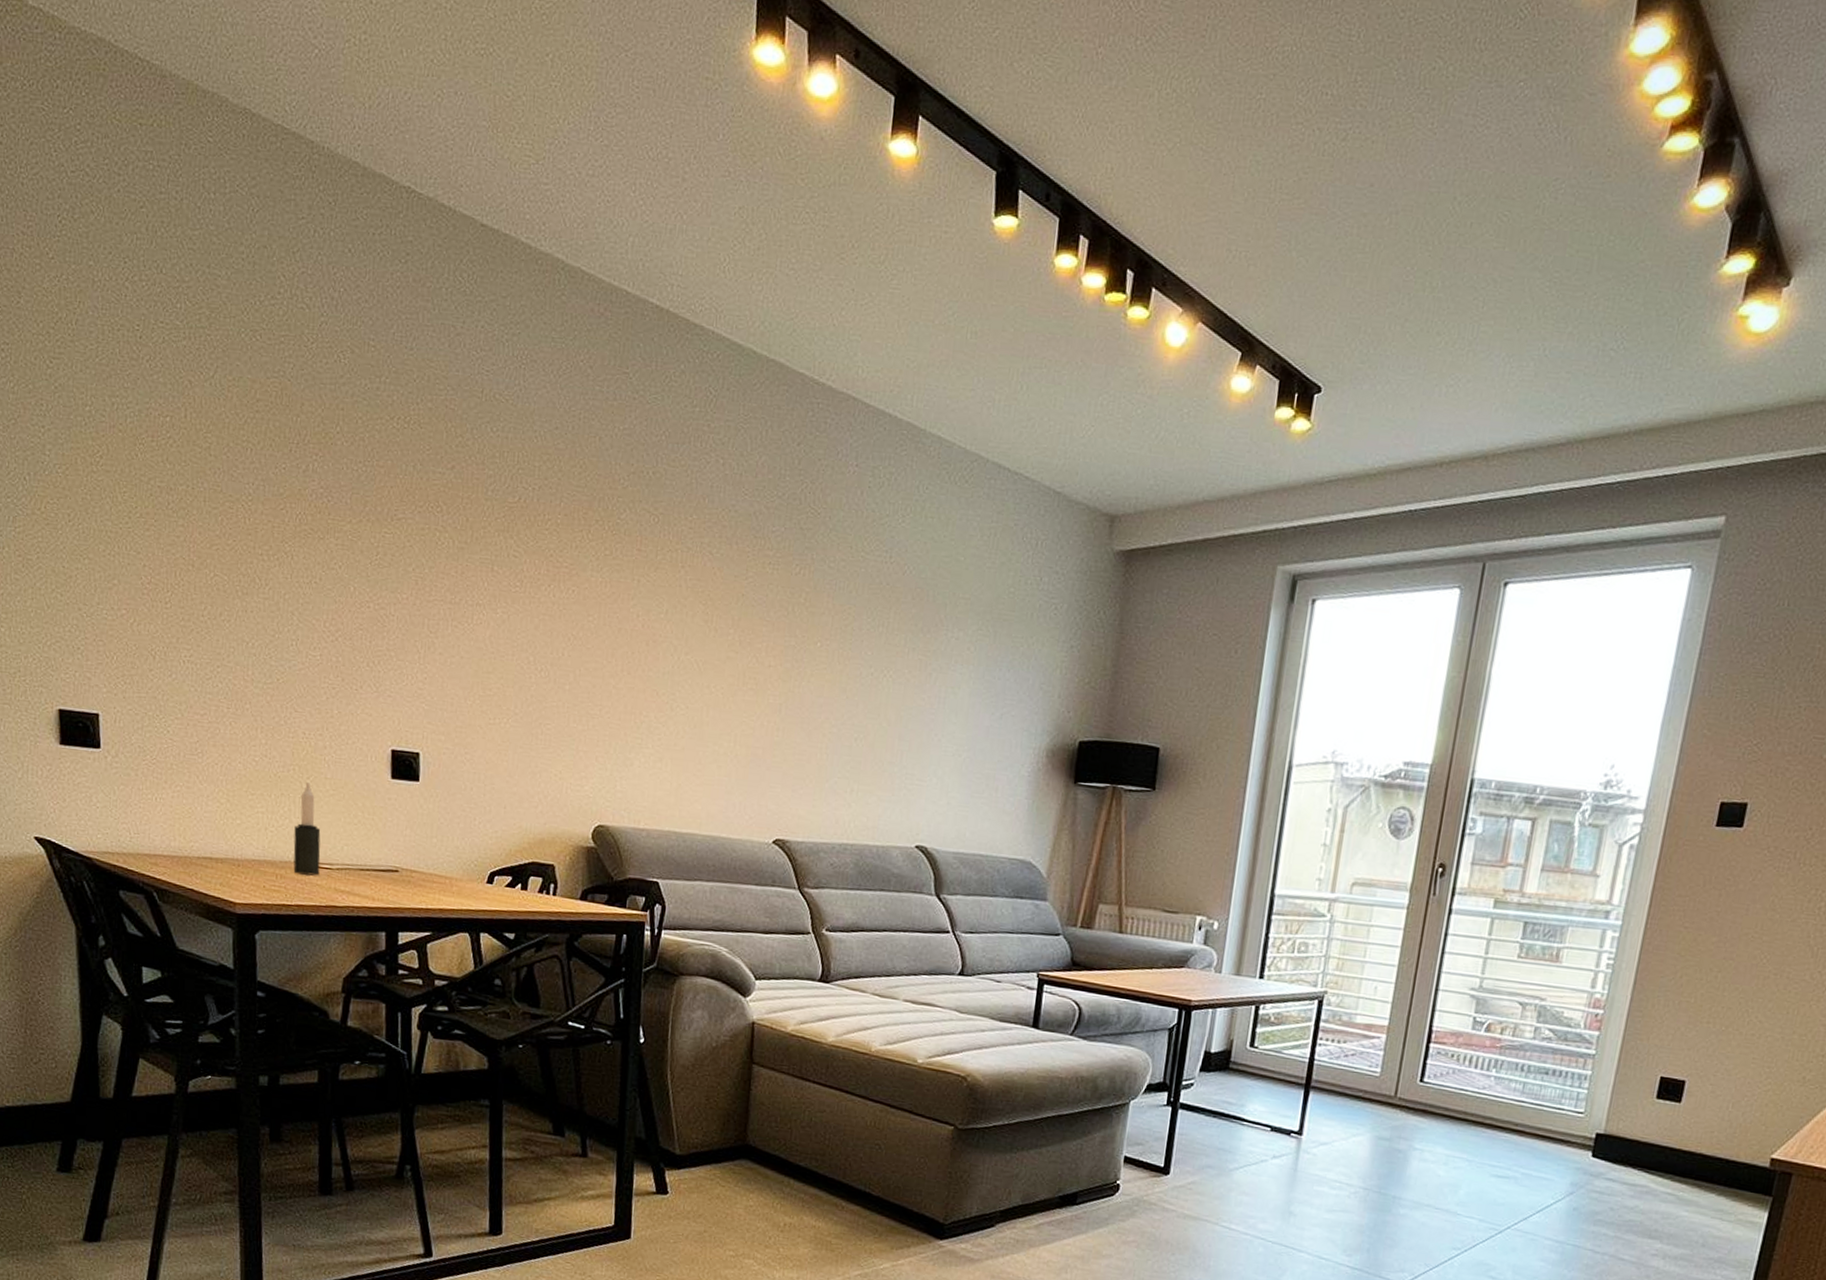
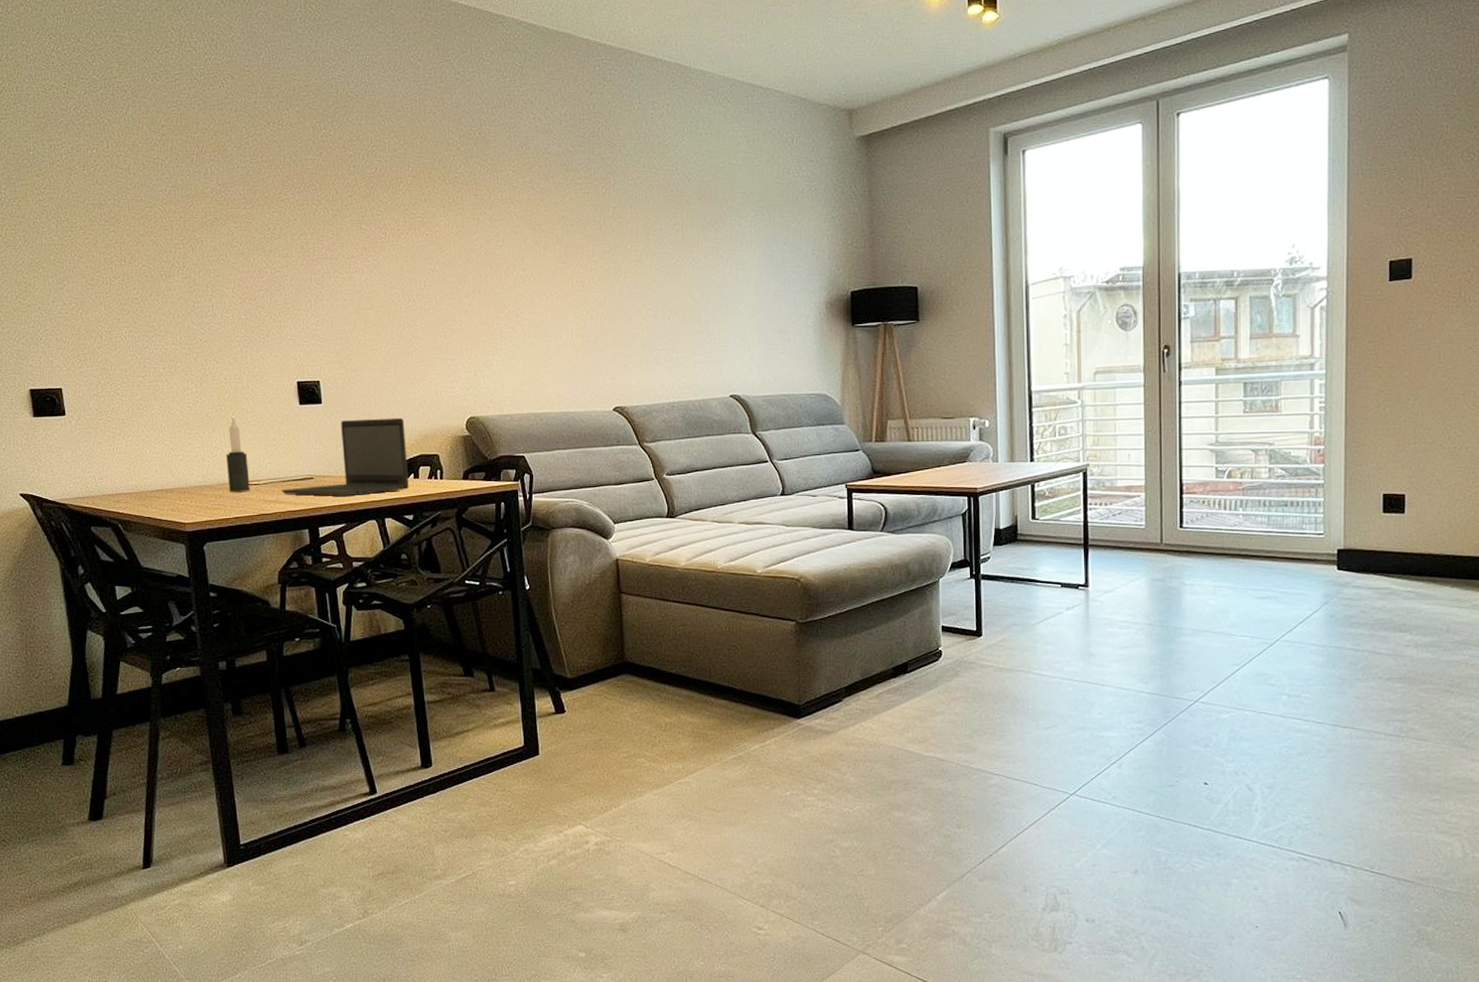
laptop: none [358,806,518,903] -> present [281,417,410,497]

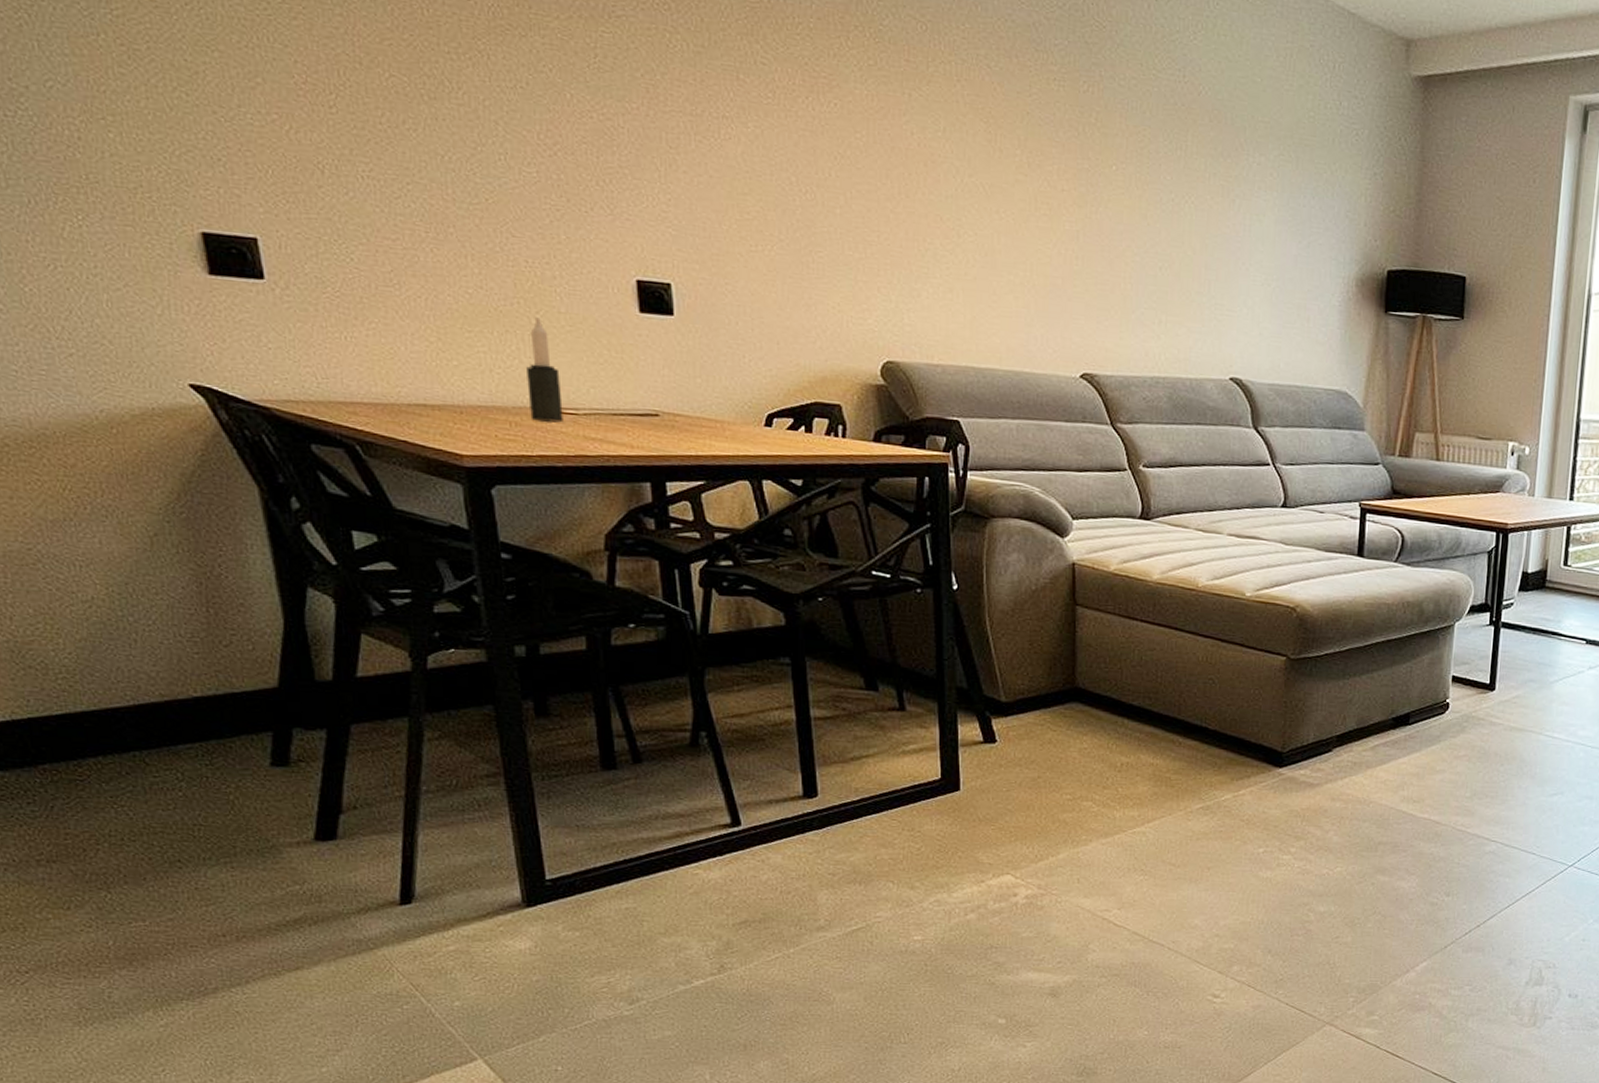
laptop: present [281,417,410,497] -> none [611,342,799,447]

